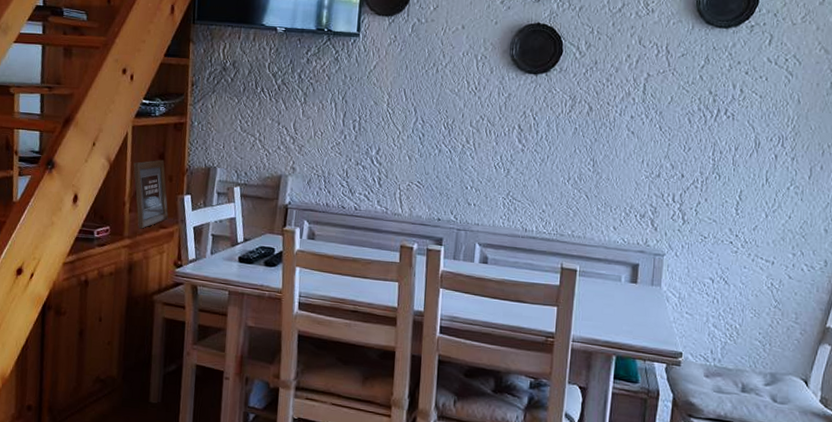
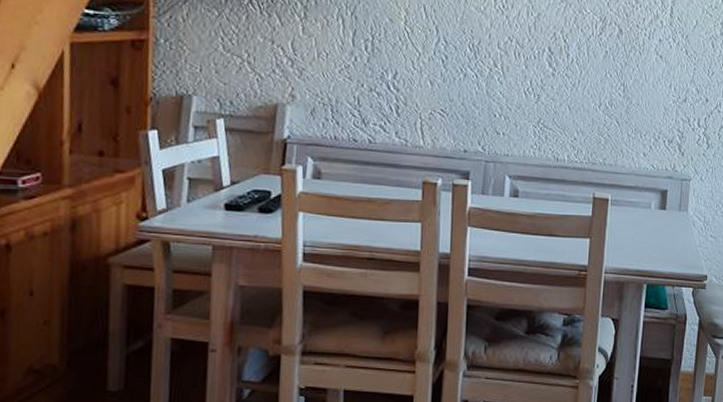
picture frame: present [133,159,168,229] -> none [73,86,127,175]

